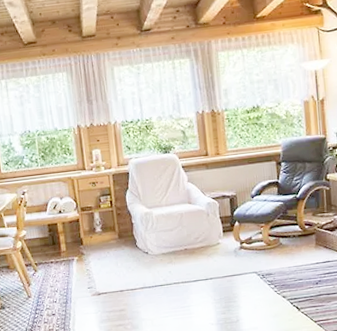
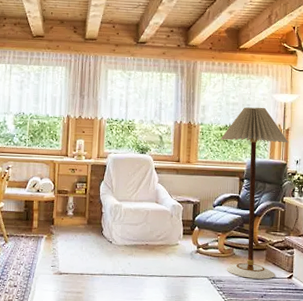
floor lamp: none [249,79,328,267] -> present [220,107,289,279]

